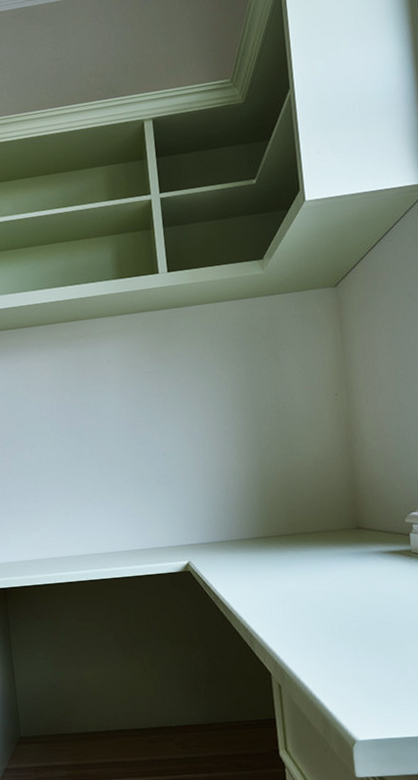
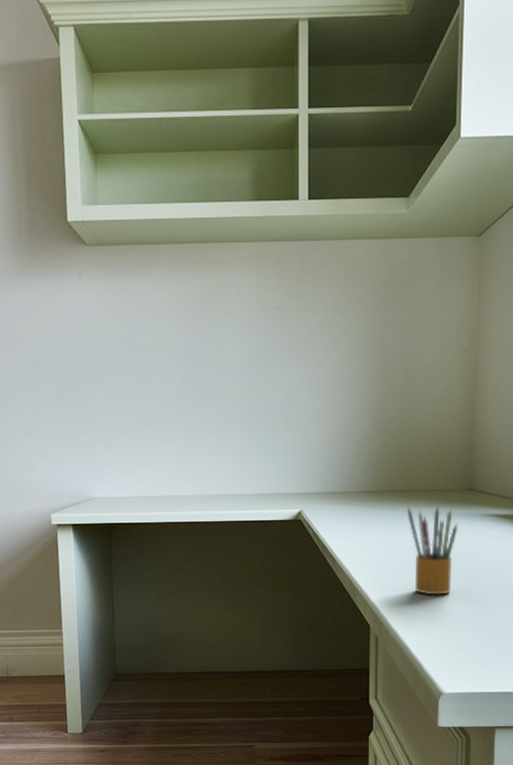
pencil box: none [296,547,351,638] -> present [406,505,458,595]

